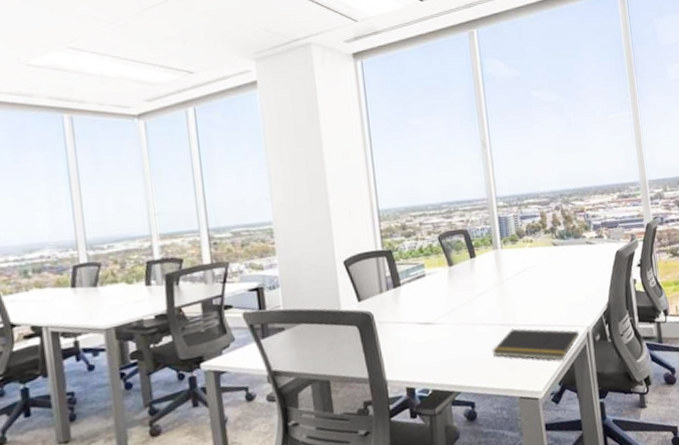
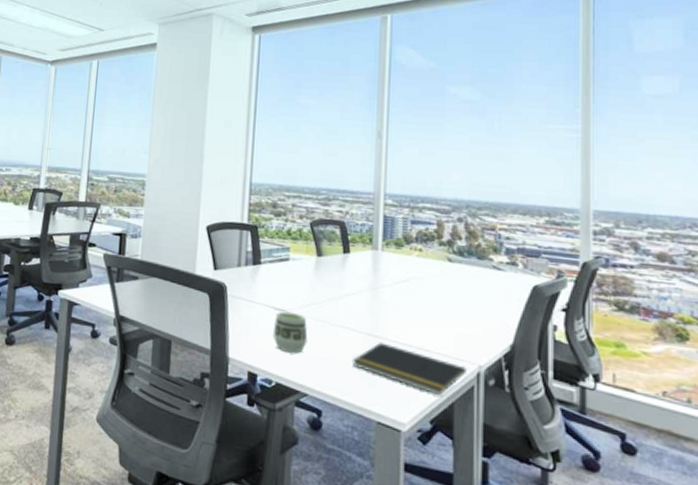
cup: none [422,323,453,361] -> present [272,311,308,354]

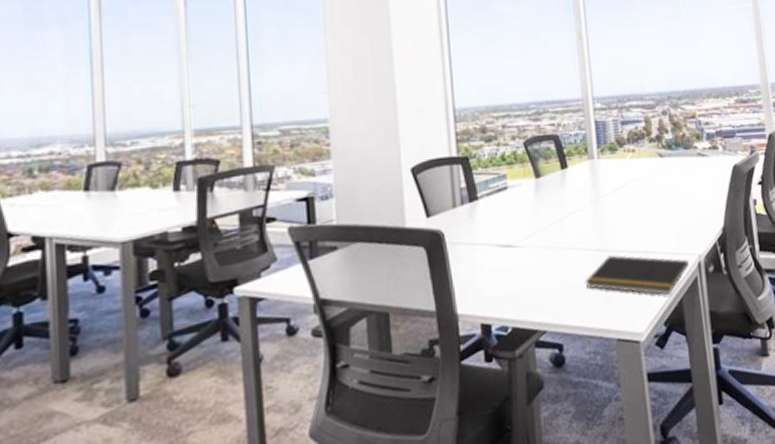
cup: present [272,311,308,354] -> none [501,246,539,292]

